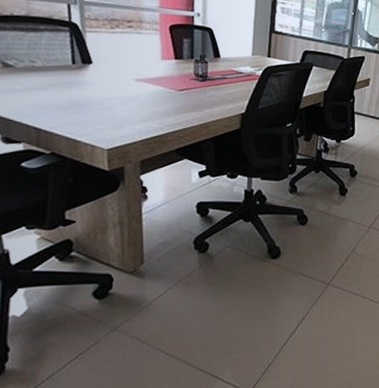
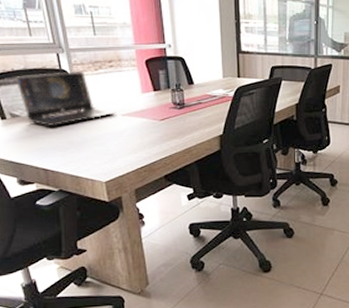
laptop: none [13,22,130,83] -> present [15,70,116,126]

